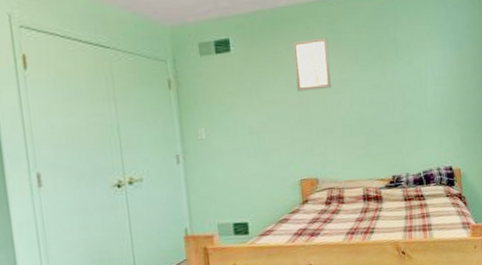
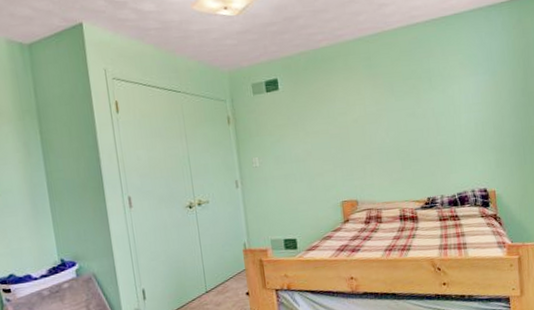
wall art: present [293,37,331,92] -> none [333,72,368,123]

